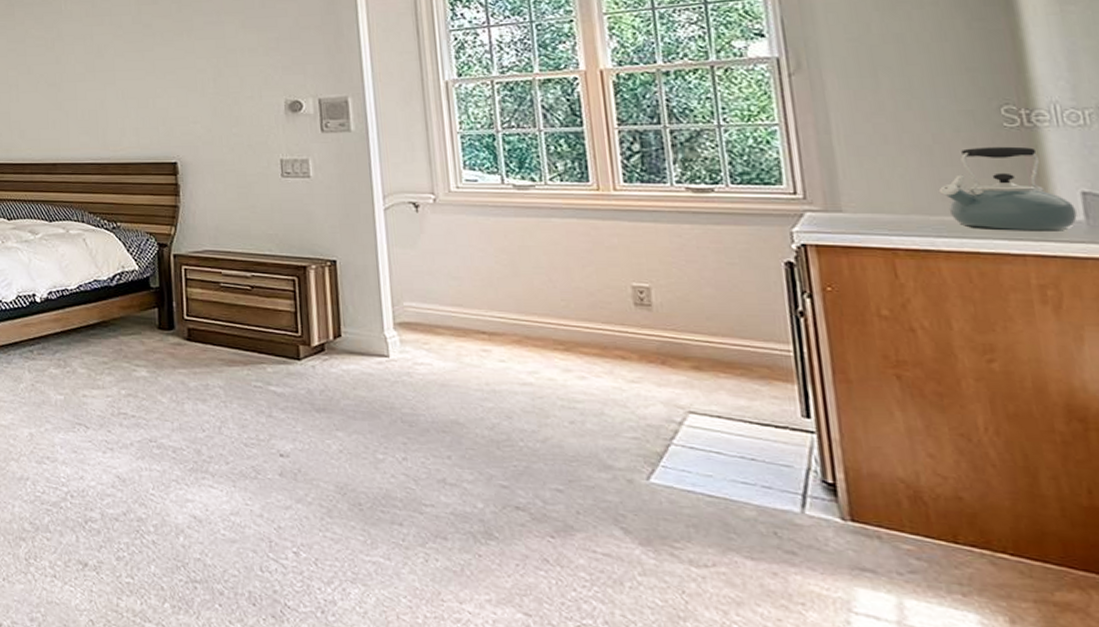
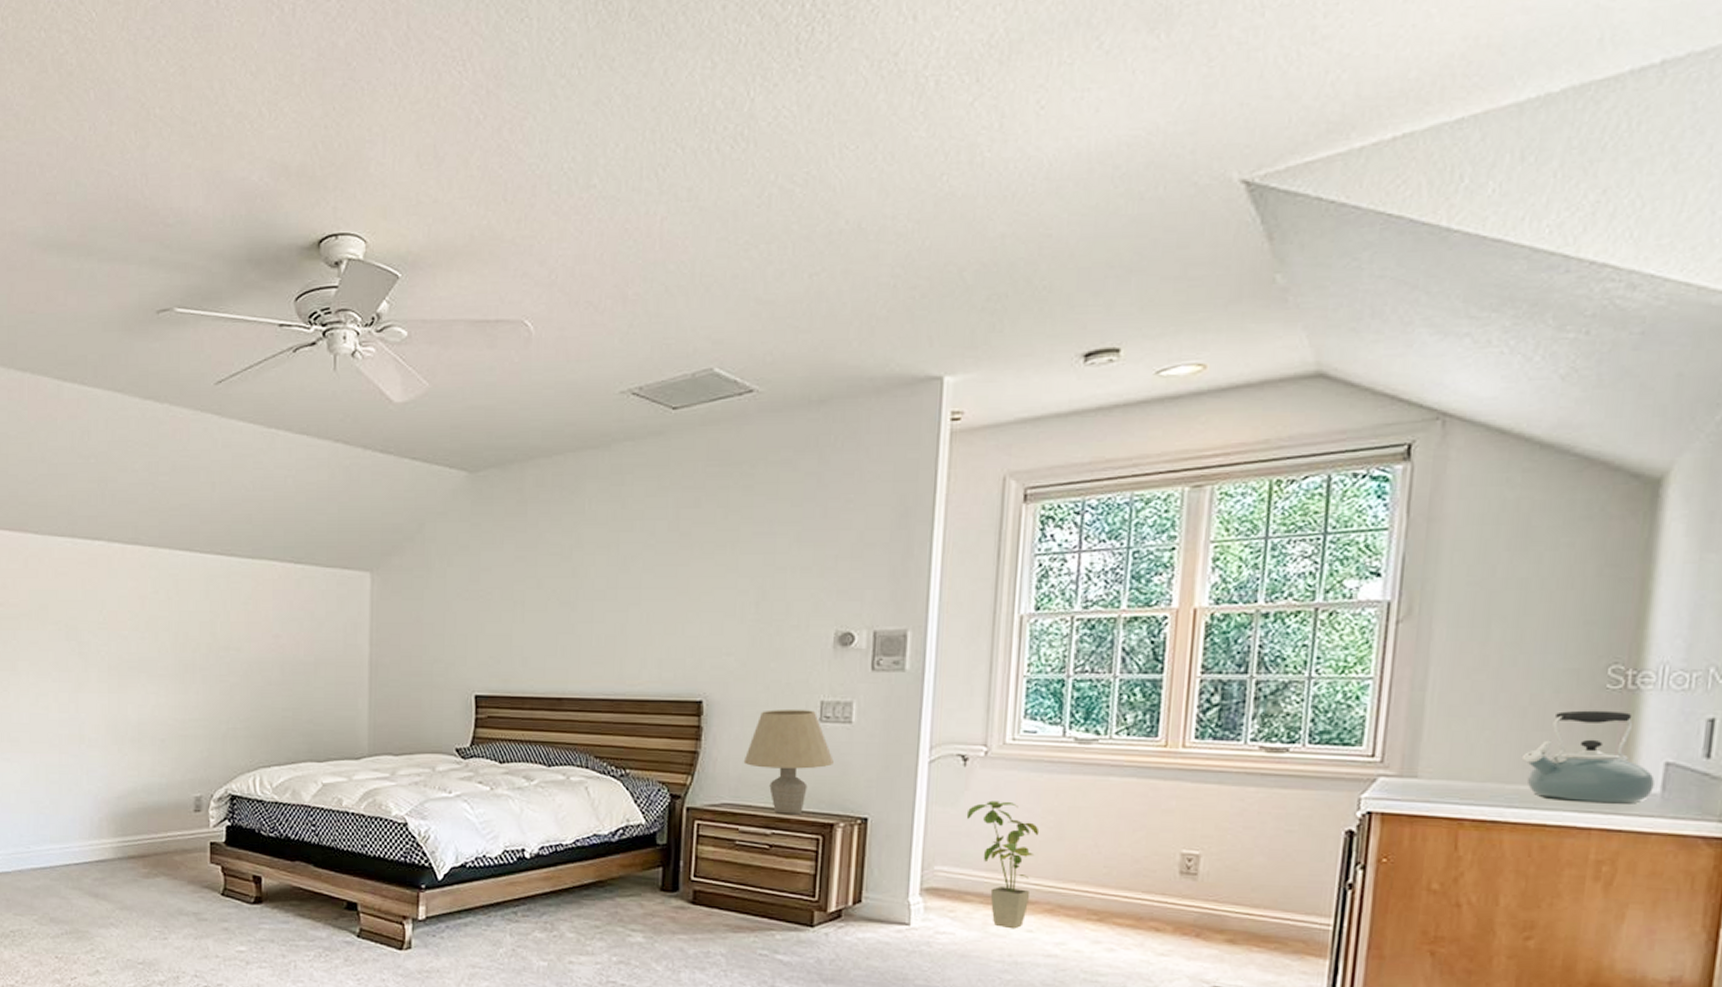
table lamp: none [219,167,299,260] -> present [743,710,834,816]
house plant: none [425,242,497,360] -> present [966,800,1040,929]

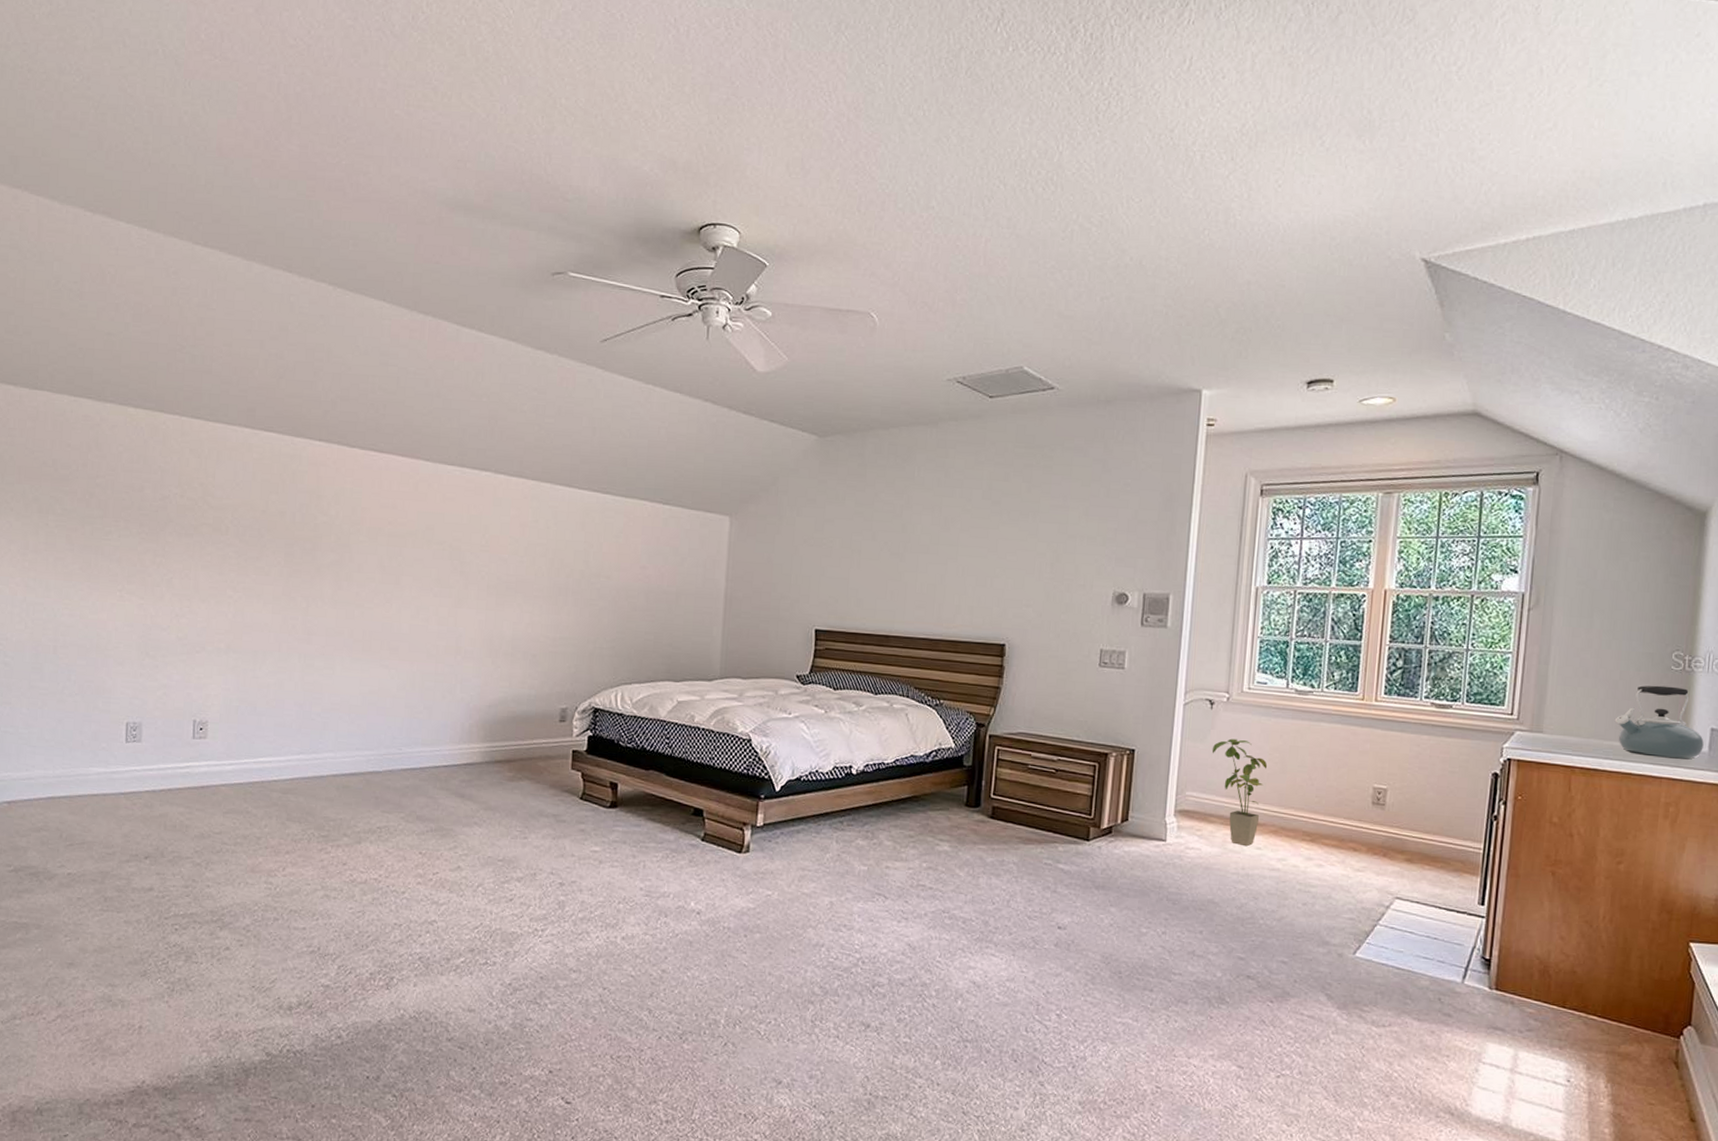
table lamp: present [743,710,834,816] -> none [1037,654,1109,745]

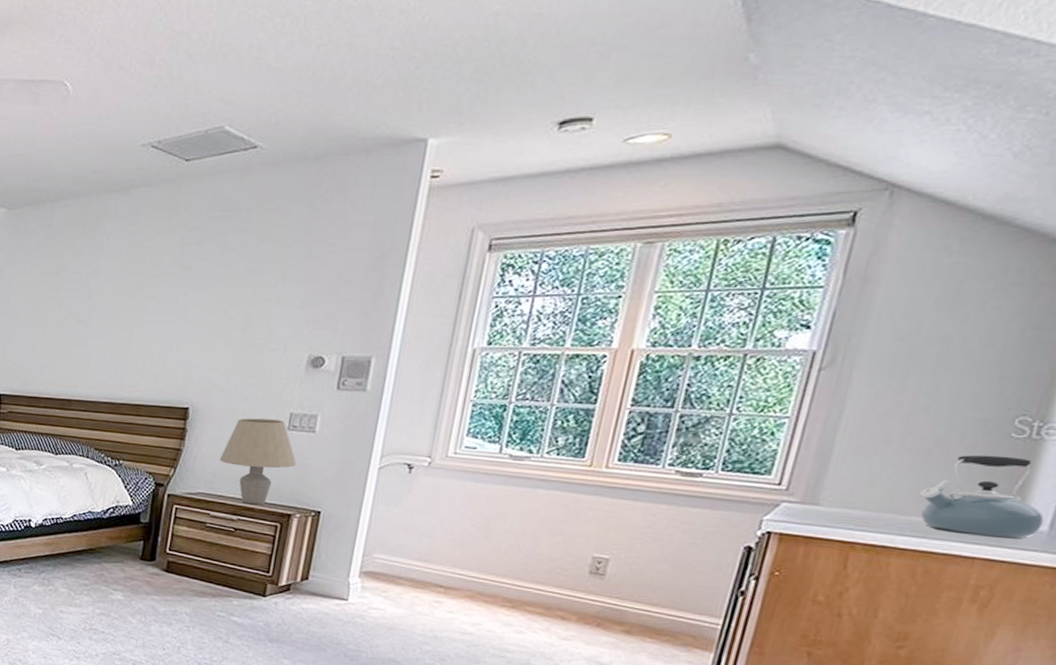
table lamp: none [1037,654,1109,745] -> present [219,418,296,506]
house plant: present [1212,738,1268,847] -> none [406,503,469,610]

